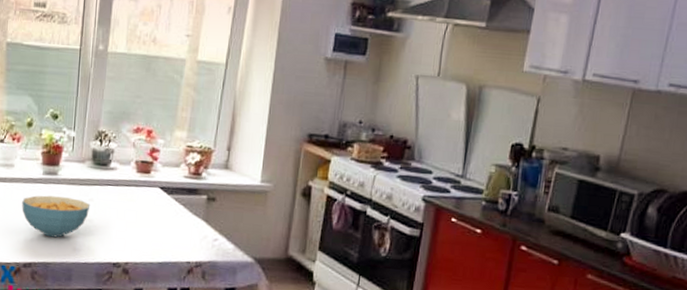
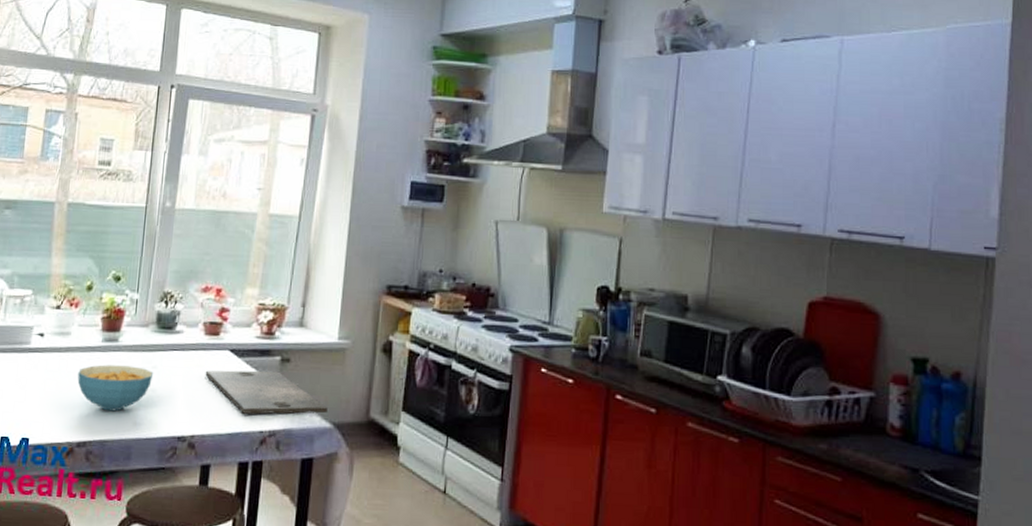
cutting board: none [137,205,250,249] -> present [205,370,328,415]

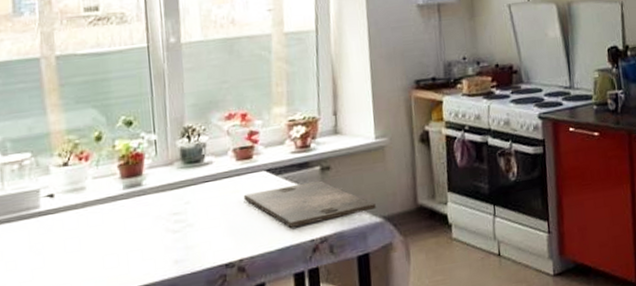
cereal bowl: present [77,364,154,412] -> none [102,205,188,257]

